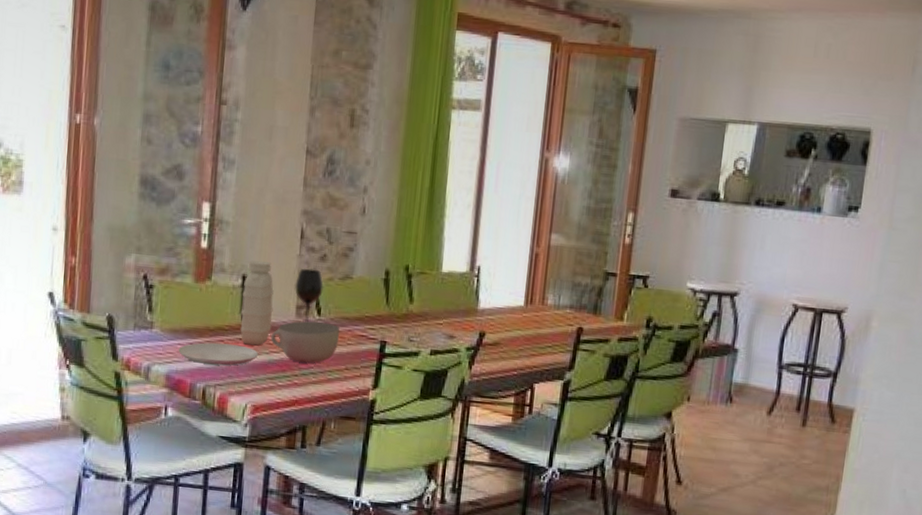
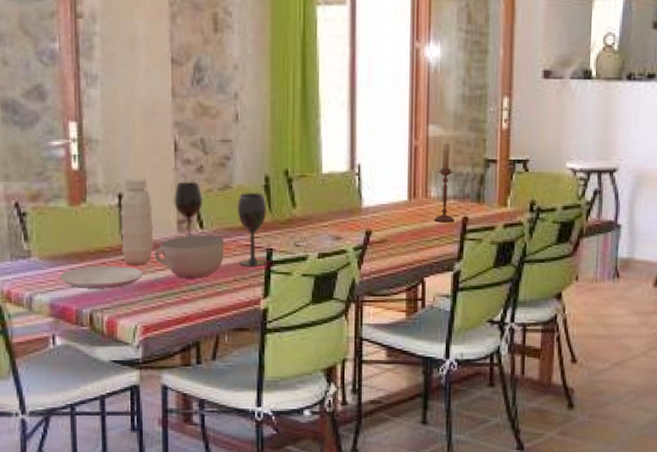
wine glass: none [352,284,385,358] -> present [237,193,267,266]
candlestick: none [549,252,572,332] -> present [434,143,455,223]

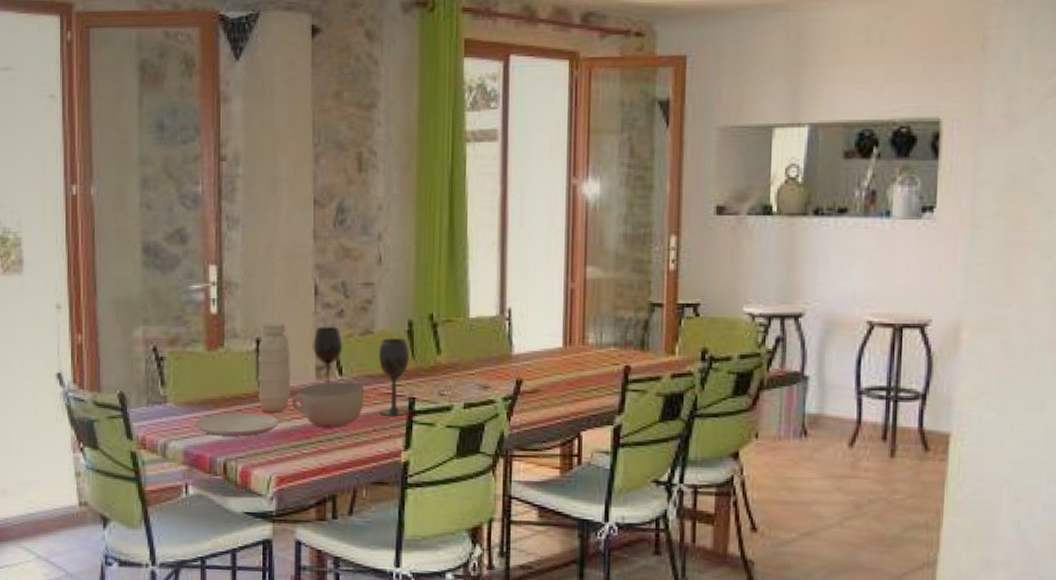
candlestick: present [434,143,455,223] -> none [592,285,615,372]

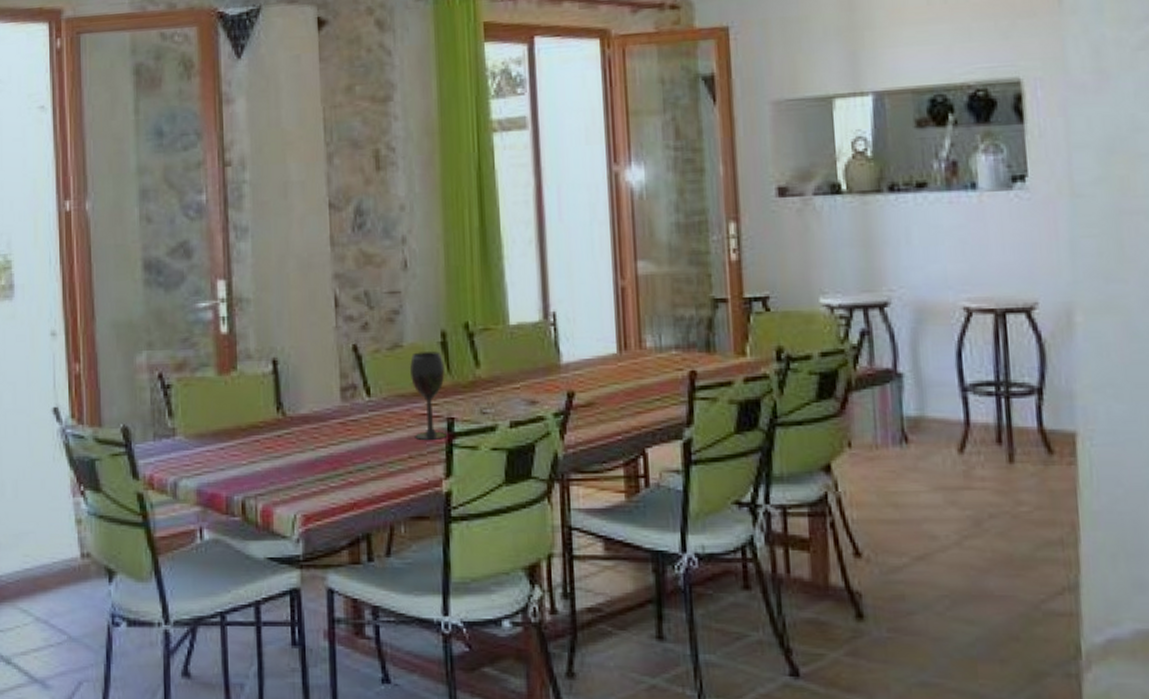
plate: present [195,413,280,437] -> none [208,443,303,471]
water jug: present [257,323,291,413] -> none [274,340,314,442]
bowl: present [291,382,365,427] -> none [314,403,397,455]
wineglass: present [312,326,343,384] -> none [334,341,370,407]

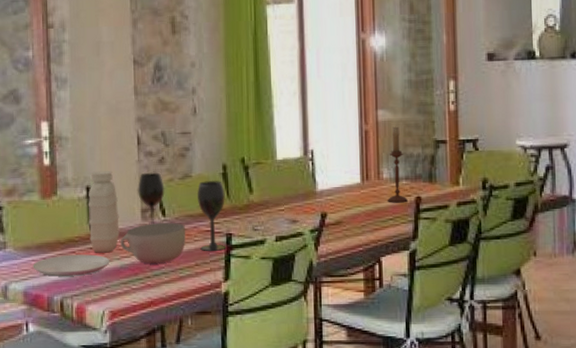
plate: none [208,443,303,471] -> present [33,254,110,276]
water jug: none [274,340,314,442] -> present [88,171,120,253]
bowl: none [314,403,397,455] -> present [120,222,186,263]
wineglass: none [334,341,370,407] -> present [137,172,165,225]
candlestick: none [653,281,679,379] -> present [388,126,408,203]

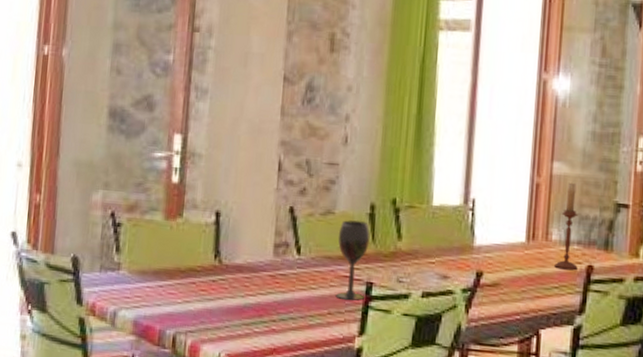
plate: present [33,254,110,276] -> none [147,285,234,310]
water jug: present [88,171,120,253] -> none [213,195,250,288]
bowl: present [120,222,186,263] -> none [246,261,322,307]
wineglass: present [137,172,165,225] -> none [271,203,303,263]

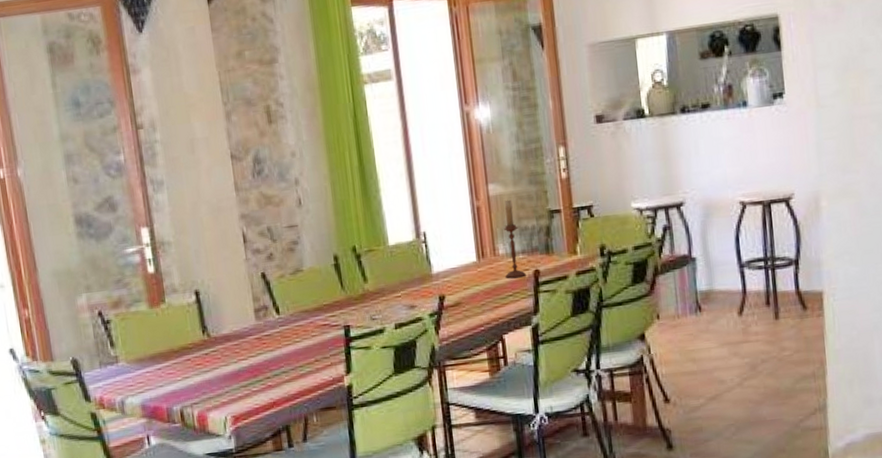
wine glass: present [335,220,370,301] -> none [310,272,346,346]

